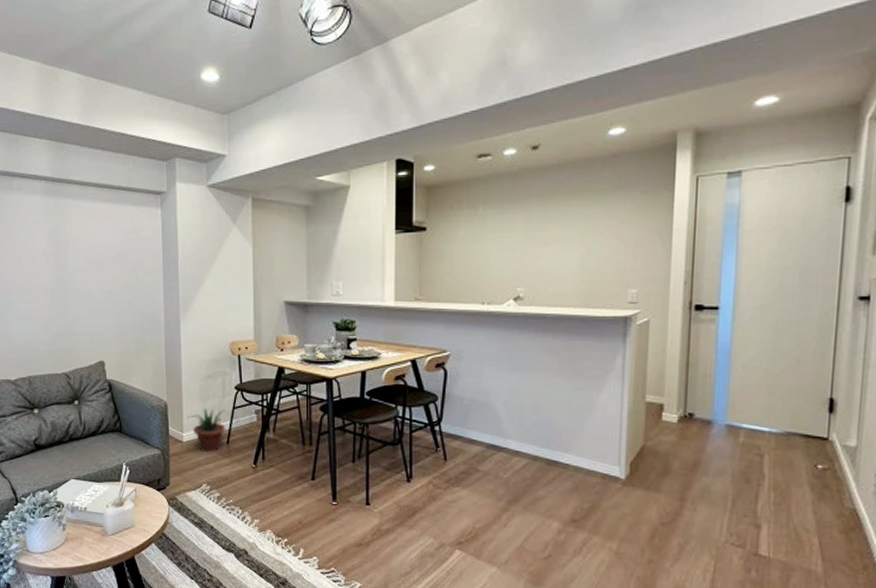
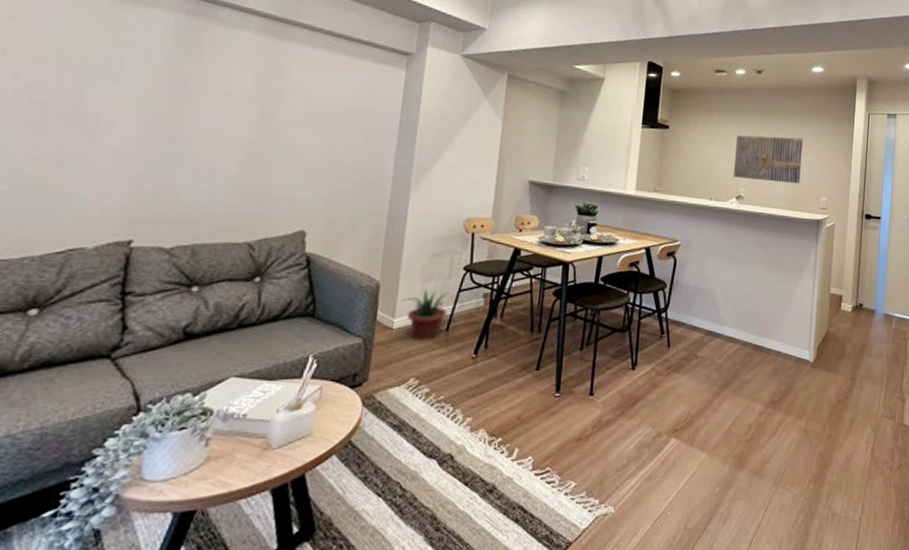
wall art: none [508,220,599,277] -> present [733,134,803,184]

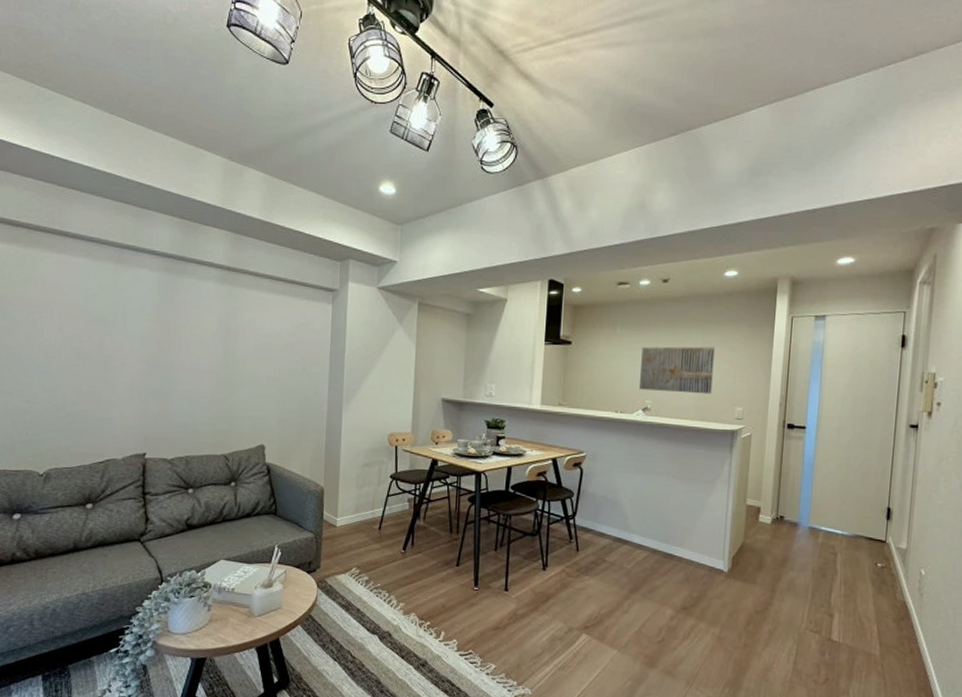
potted plant: present [403,290,449,340] -> none [343,495,380,537]

